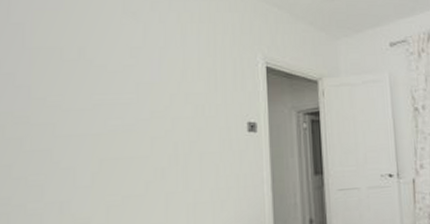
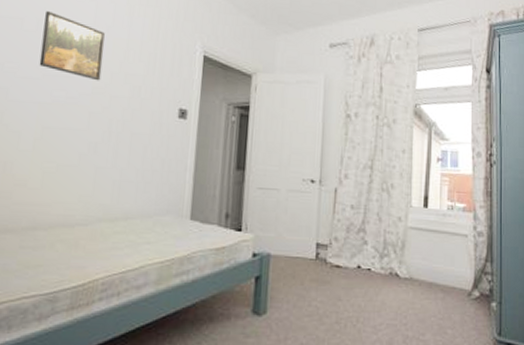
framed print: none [87,38,159,105] -> present [39,11,105,81]

